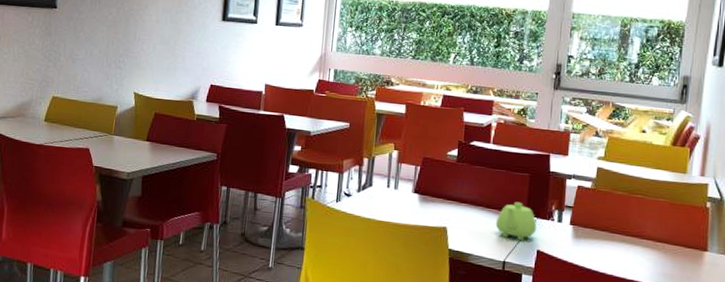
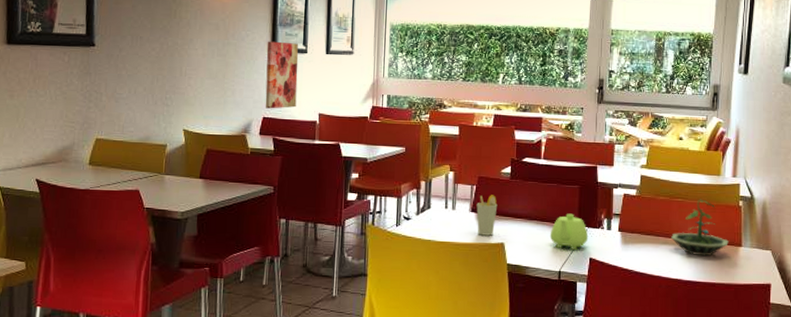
wall art: none [213,10,249,77] -> present [265,41,298,109]
cup: none [419,177,442,219] -> present [476,195,498,236]
terrarium: none [628,197,693,259] -> present [671,199,729,257]

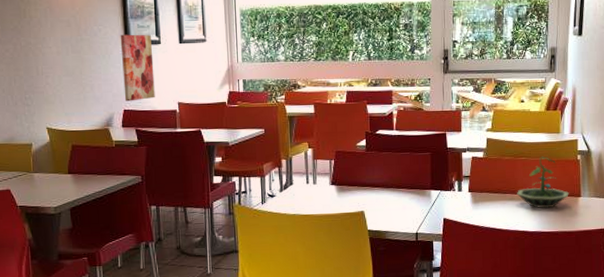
cup: present [476,195,498,236] -> none [336,167,356,206]
teapot: present [549,213,589,251] -> none [405,179,442,213]

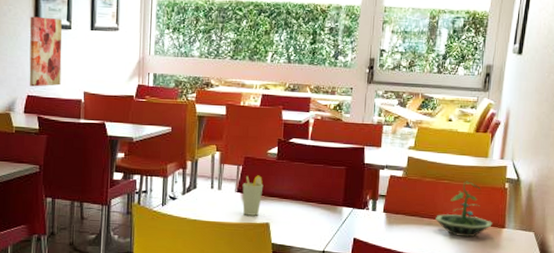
cup: none [336,167,356,206] -> present [242,175,264,216]

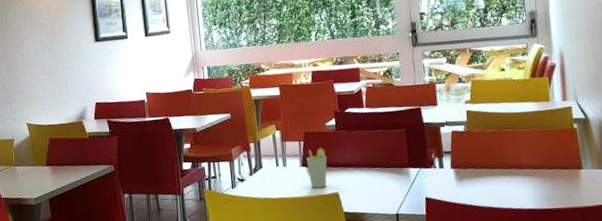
wall art: present [29,16,62,87] -> none [90,31,124,95]
terrarium: present [435,181,492,238] -> none [506,126,568,184]

